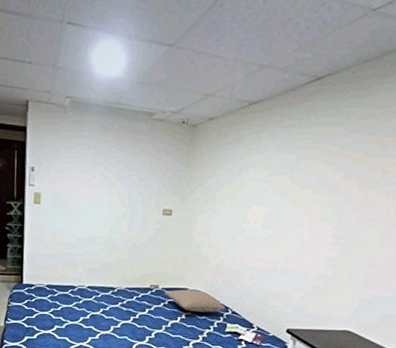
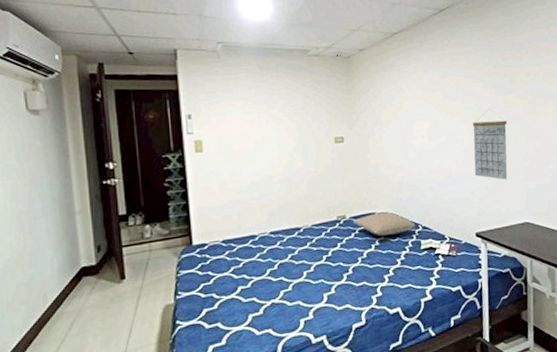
calendar: none [303,203,361,284] -> present [472,108,508,180]

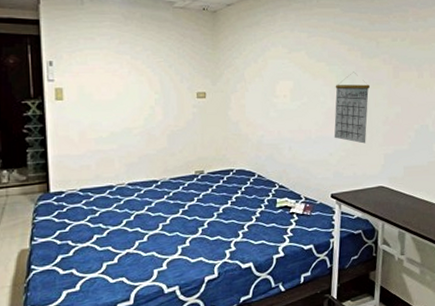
pillow: present [353,212,416,236] -> none [211,169,273,192]

